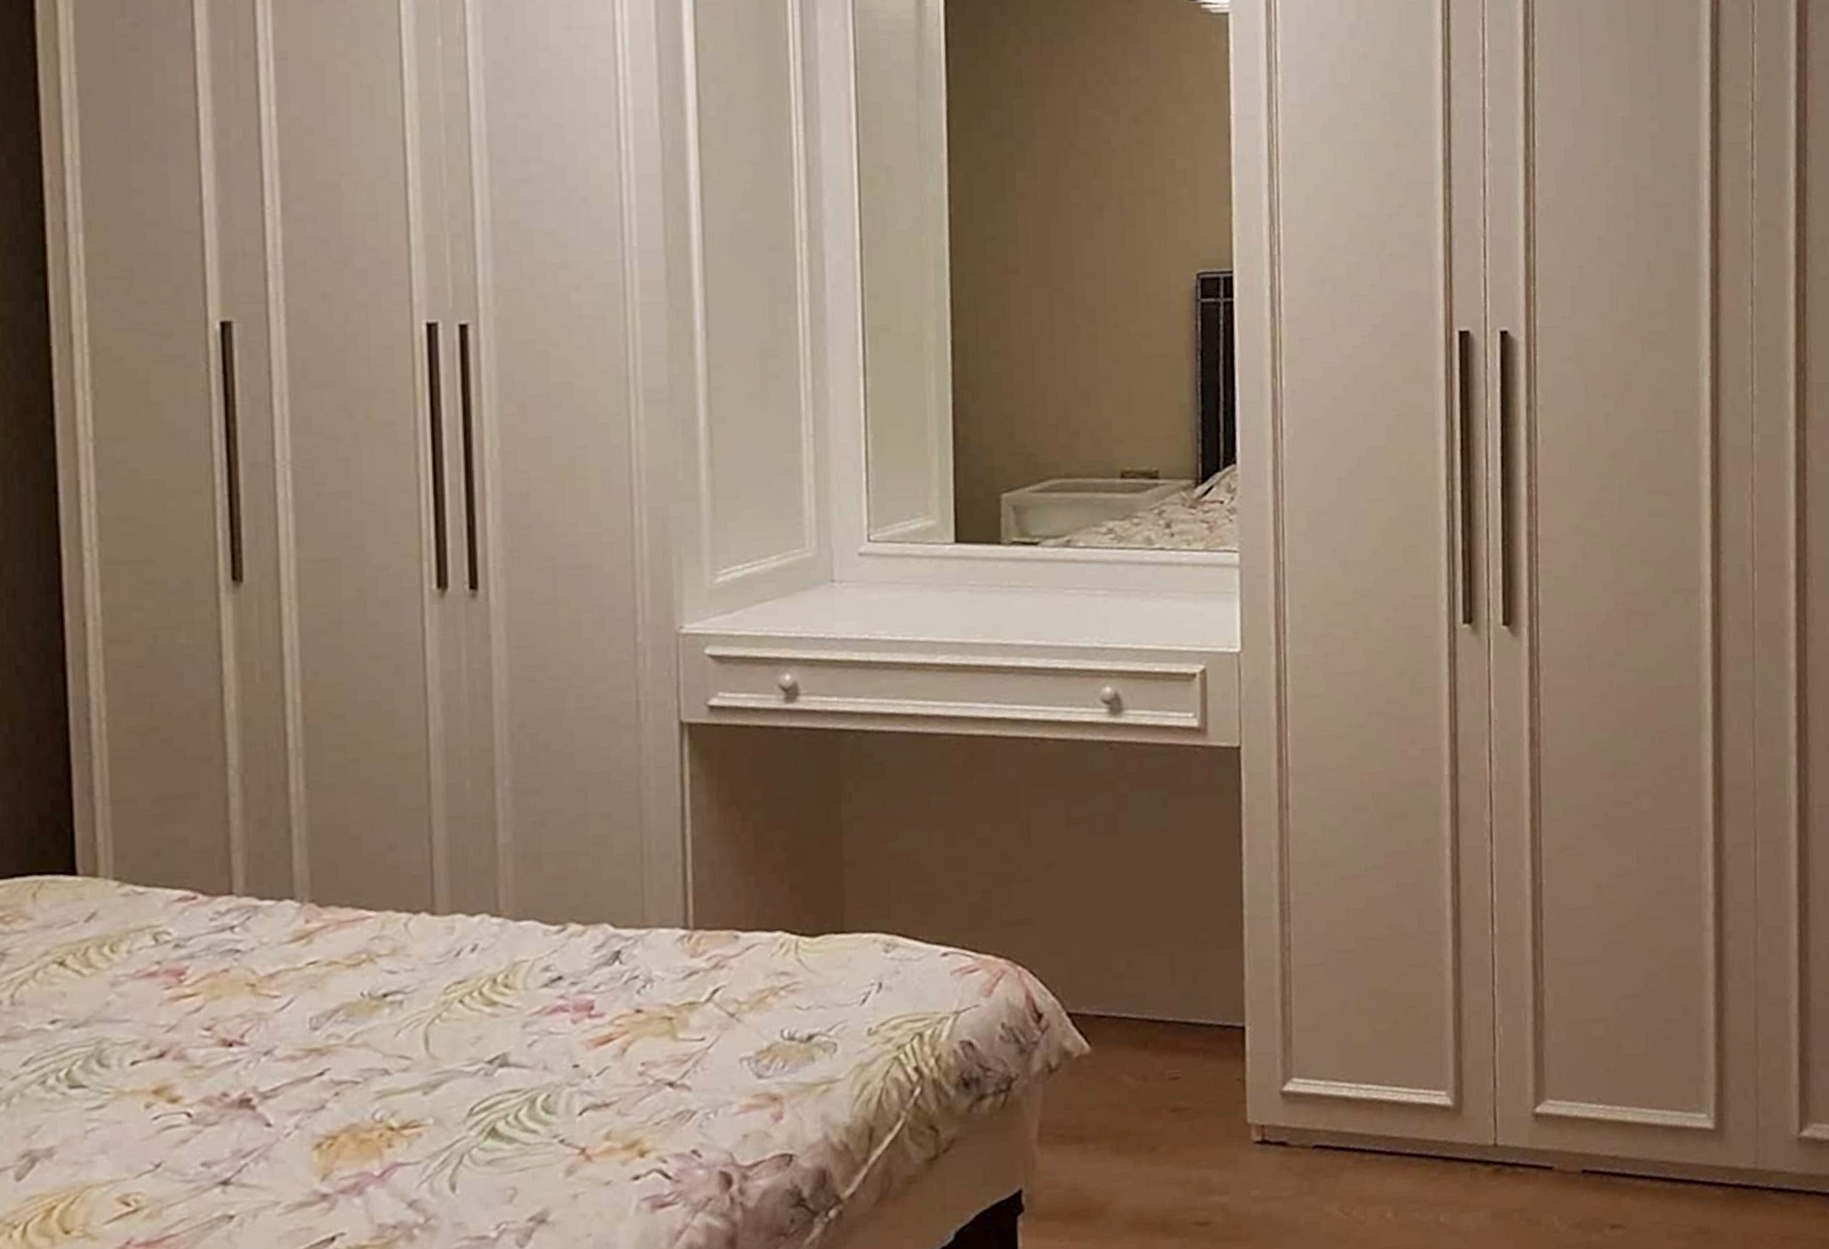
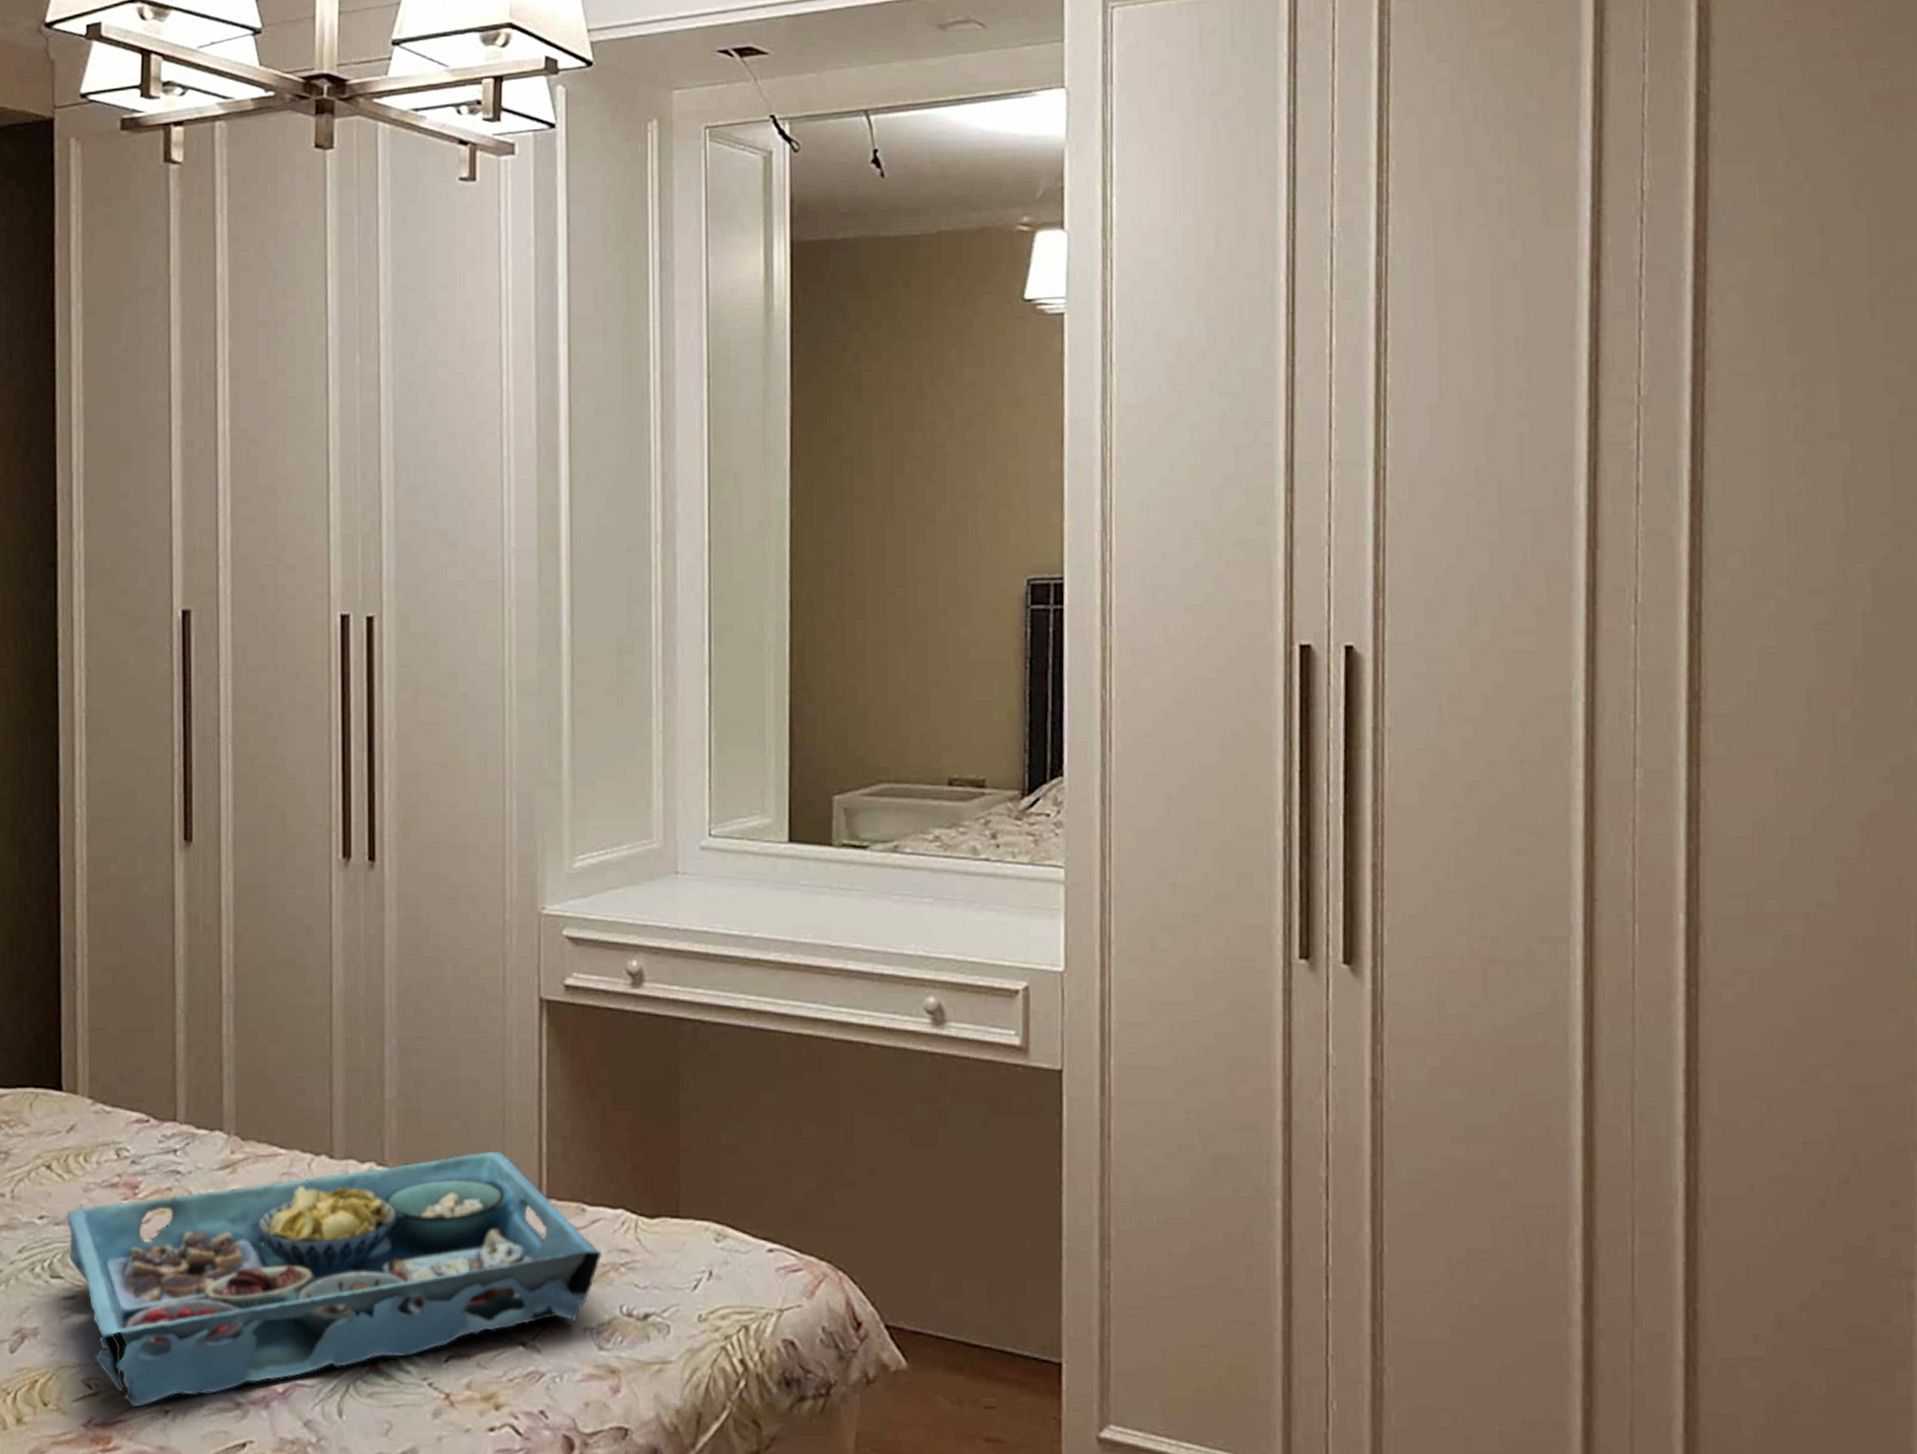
serving tray: none [88,886,758,1218] -> present [66,1151,602,1407]

